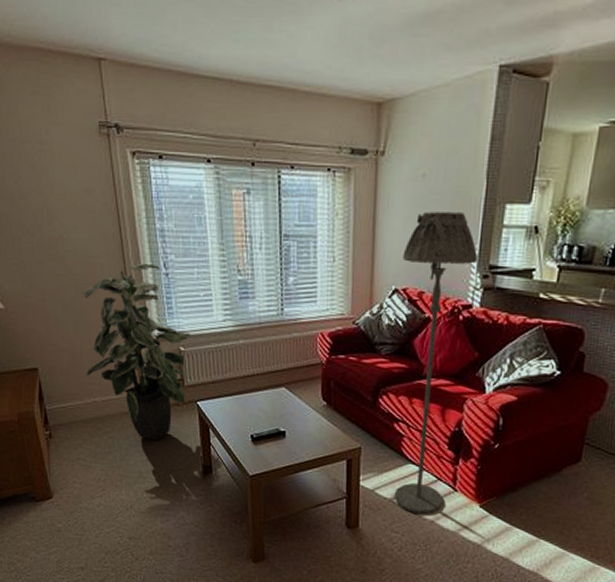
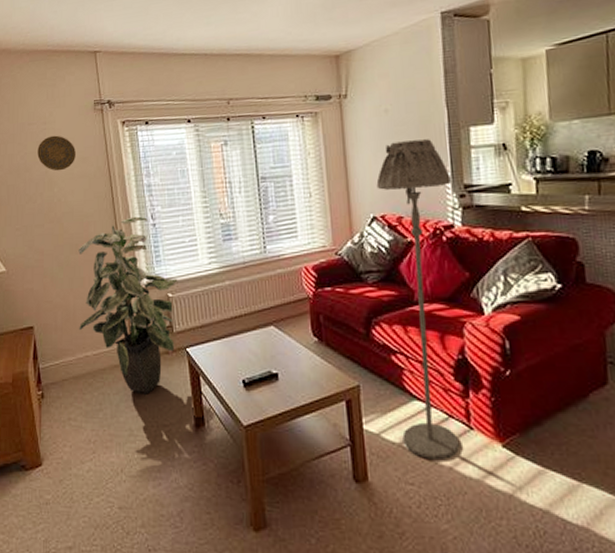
decorative plate: none [33,159,78,203] -> present [37,135,76,171]

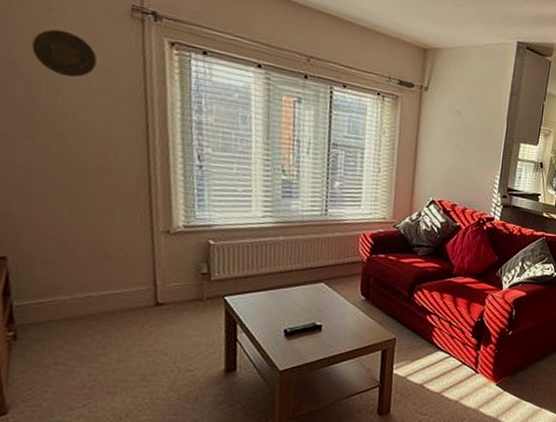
indoor plant: present [78,216,178,395] -> none [81,152,224,340]
floor lamp: present [376,139,459,459] -> none [424,140,500,395]

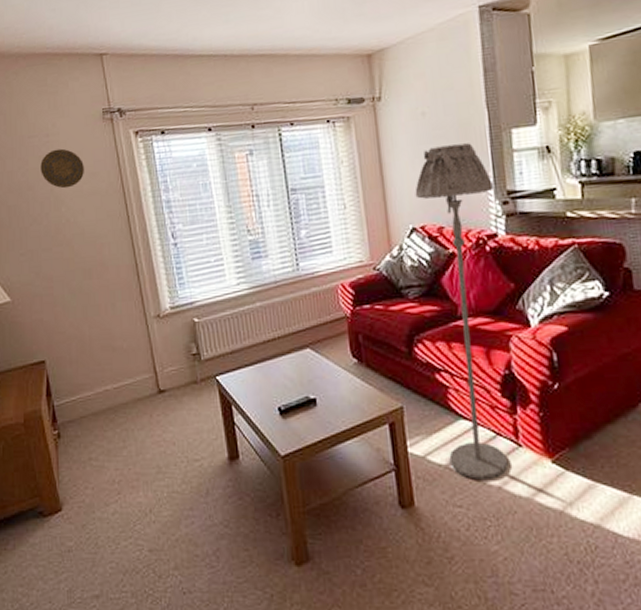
floor lamp: none [424,140,500,395] -> present [415,143,508,479]

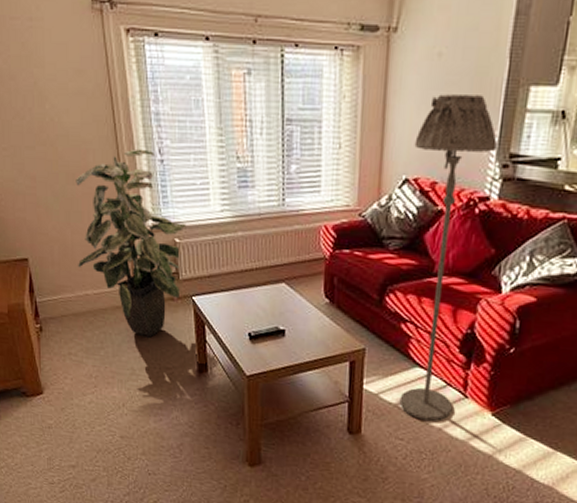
decorative plate: present [40,148,84,189] -> none [23,37,70,84]
indoor plant: none [92,235,204,429] -> present [76,148,187,338]

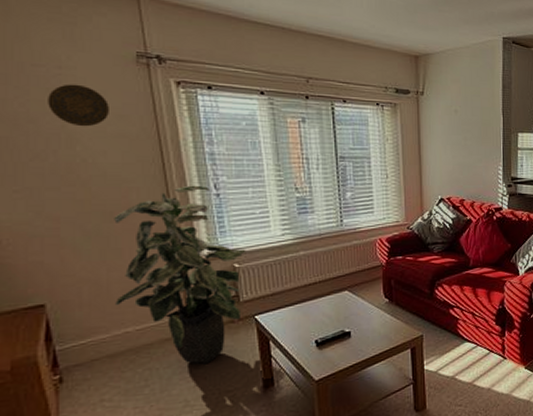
decorative plate: none [23,37,70,84] -> present [48,84,109,127]
floor lamp: present [399,94,498,421] -> none [445,138,503,385]

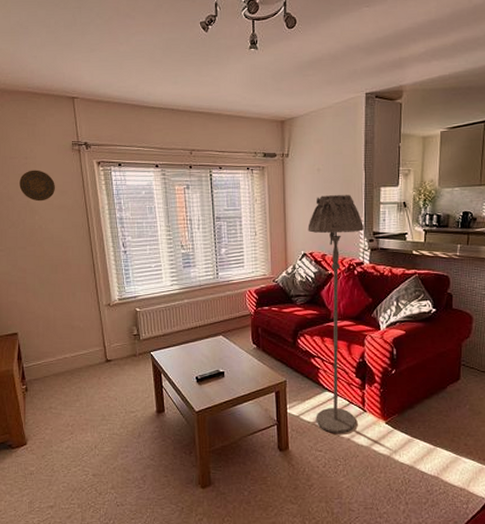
indoor plant: present [114,185,246,365] -> none [58,244,145,388]
floor lamp: none [445,138,503,385] -> present [308,195,365,433]

